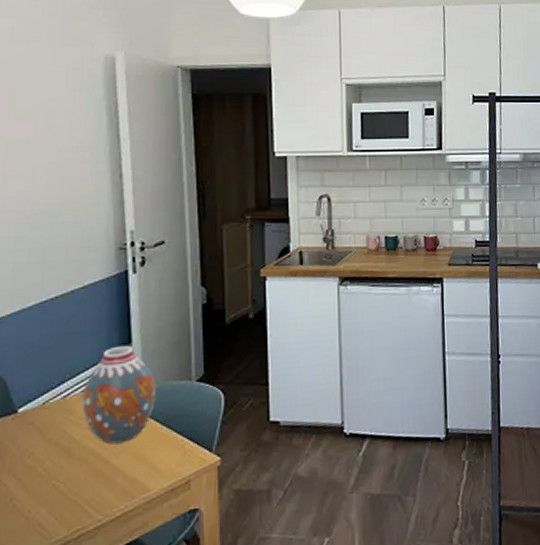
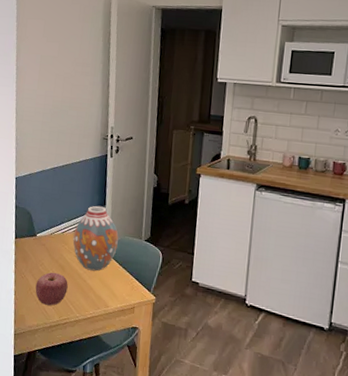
apple: none [21,461,79,518] -> present [35,272,68,306]

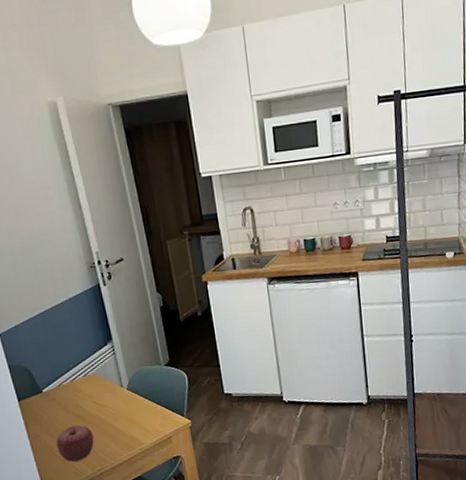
vase: present [72,206,119,271] -> none [84,341,137,413]

